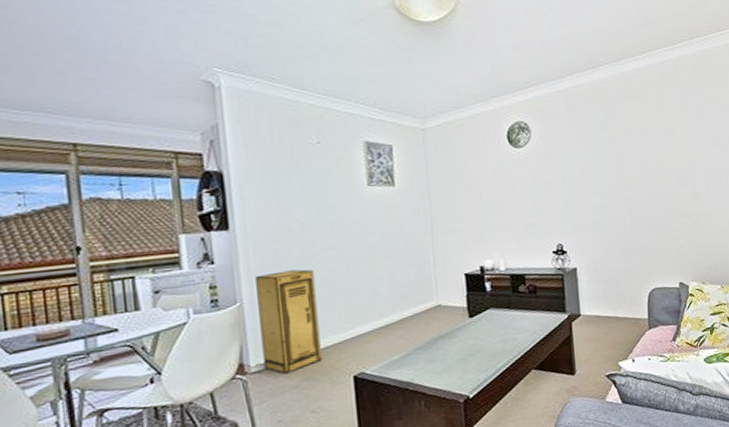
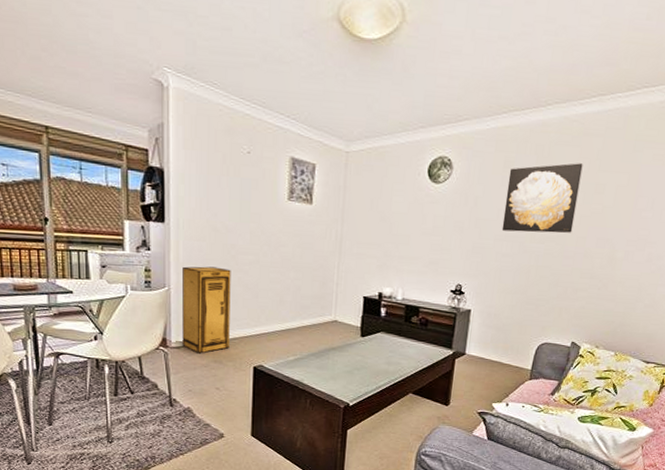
wall art: none [584,112,654,184] -> present [501,163,583,233]

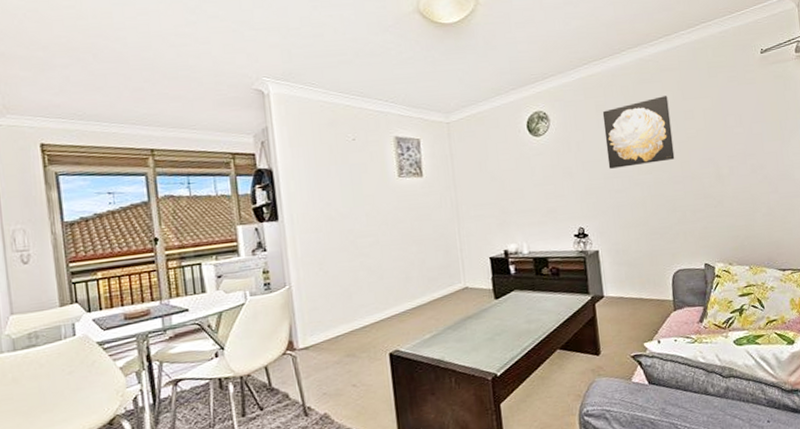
storage cabinet: present [182,266,231,354] -> none [302,255,361,351]

